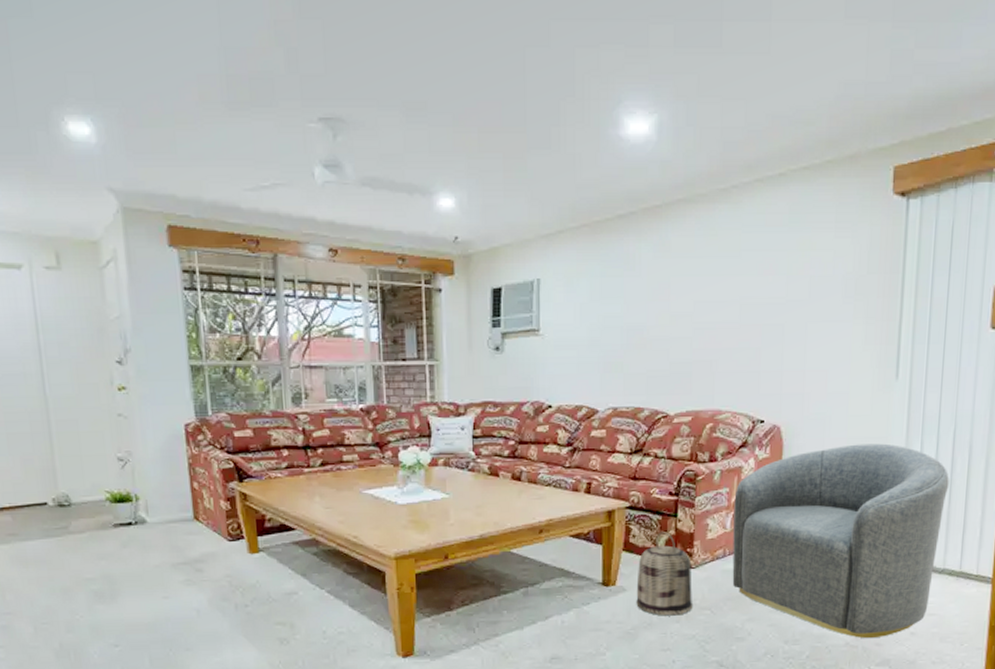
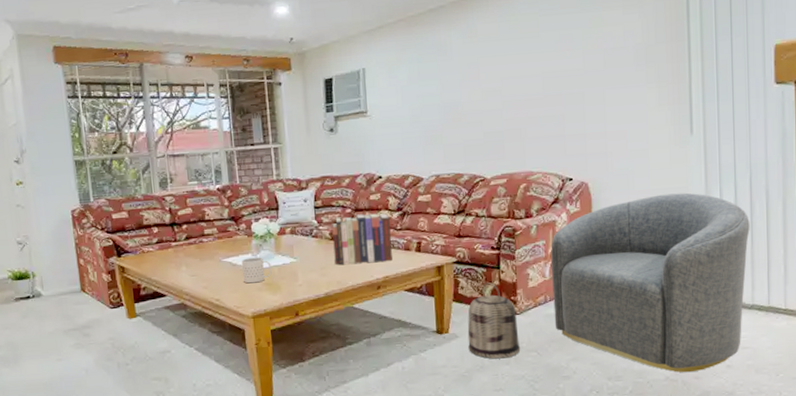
mug: none [384,490,420,520] -> present [241,257,272,284]
books: none [492,447,558,505] -> present [332,213,392,265]

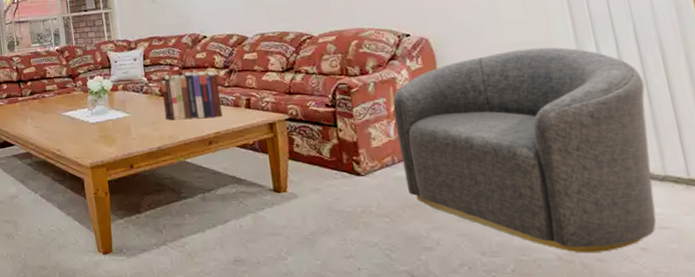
mug: present [241,257,272,284] -> none [78,111,107,136]
basket: present [467,282,521,359] -> none [306,141,370,223]

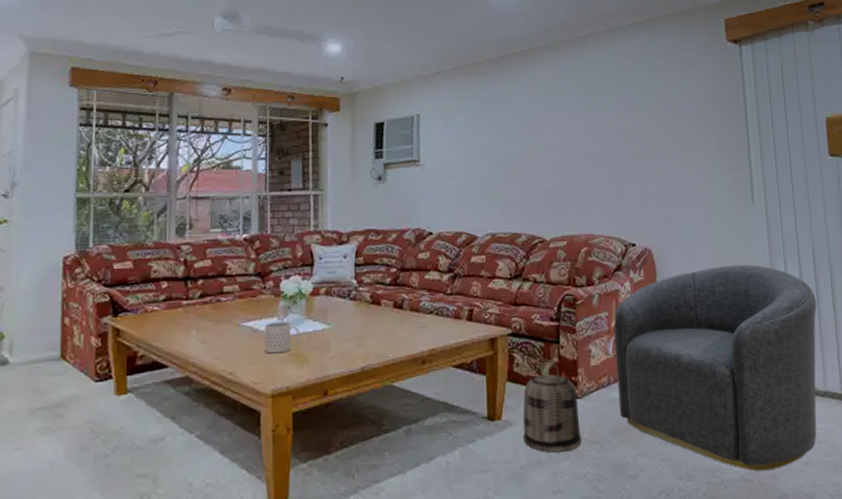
mug: none [78,111,107,136] -> present [264,321,300,354]
books: present [161,71,222,121] -> none [374,274,440,335]
basket: none [306,141,370,223] -> present [522,359,582,453]

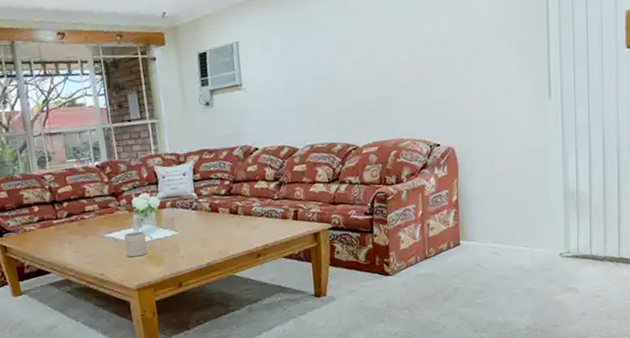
basket: present [522,359,582,453] -> none [344,246,394,318]
armchair: present [614,264,817,471] -> none [420,154,603,322]

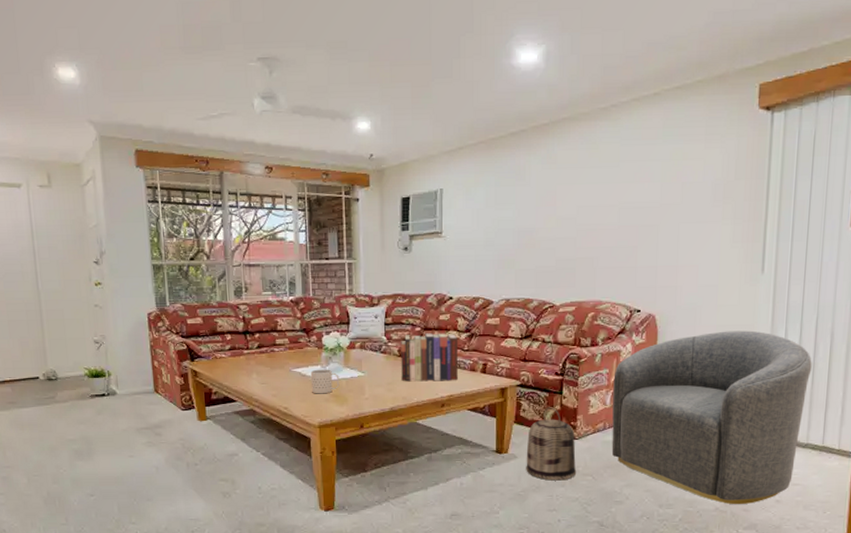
books: none [211,184,271,236] -> present [401,333,458,382]
basket: none [344,246,394,318] -> present [526,407,577,481]
armchair: none [420,154,603,322] -> present [611,330,812,504]

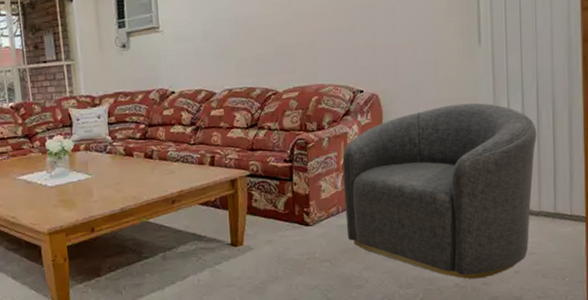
mug: present [310,369,340,394] -> none [36,174,67,201]
books: present [401,333,458,382] -> none [126,128,187,181]
basket: present [526,407,577,481] -> none [261,195,314,270]

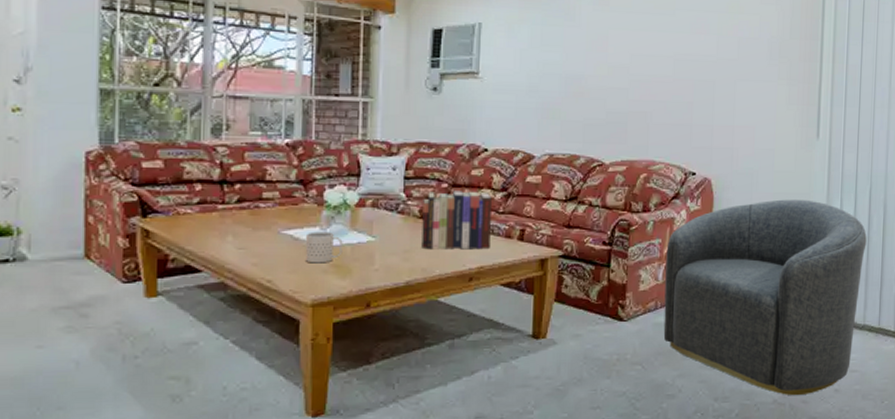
mug: none [36,174,67,201] -> present [305,231,343,263]
books: none [126,128,187,181] -> present [421,191,492,250]

